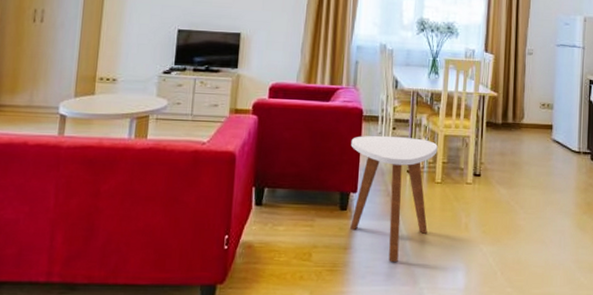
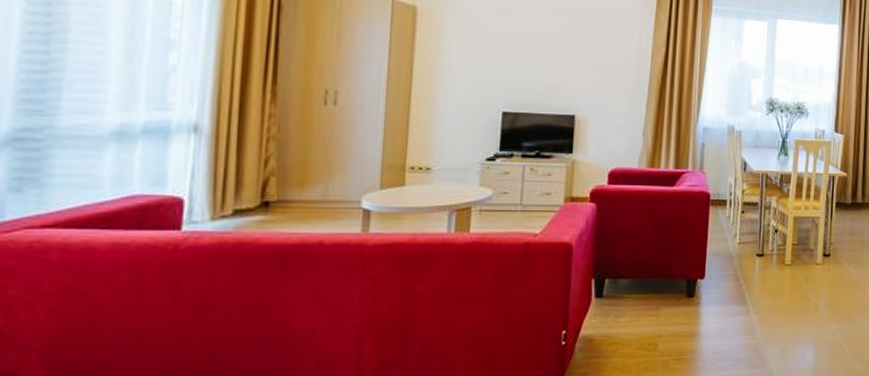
side table: present [350,135,438,262] -> none [697,219,787,346]

